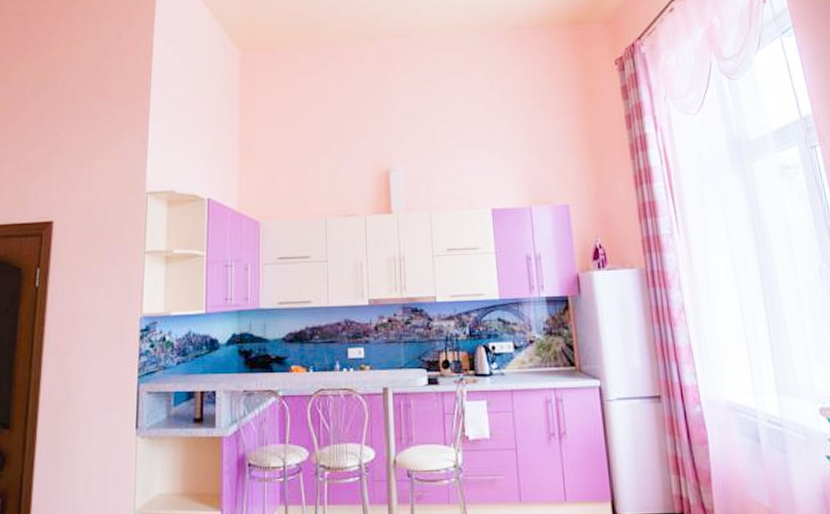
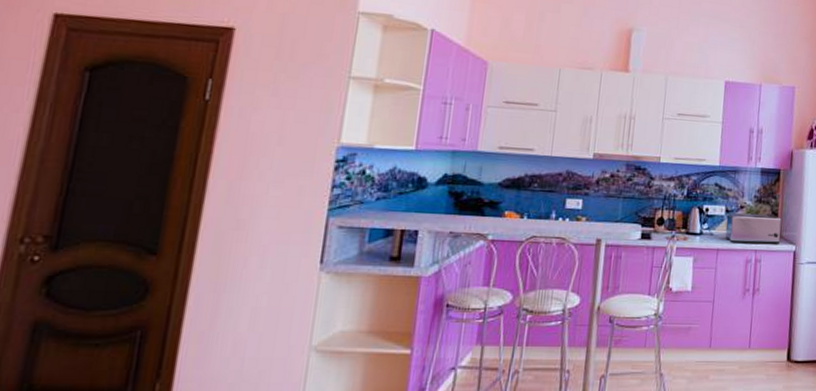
toaster: none [516,347,582,382] -> present [725,212,782,244]

